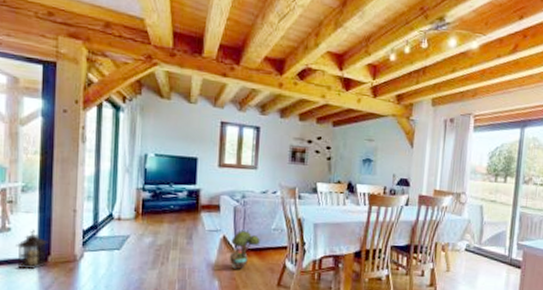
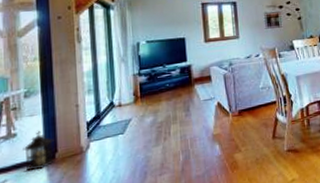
decorative tree: present [229,230,260,269] -> none [225,94,251,131]

